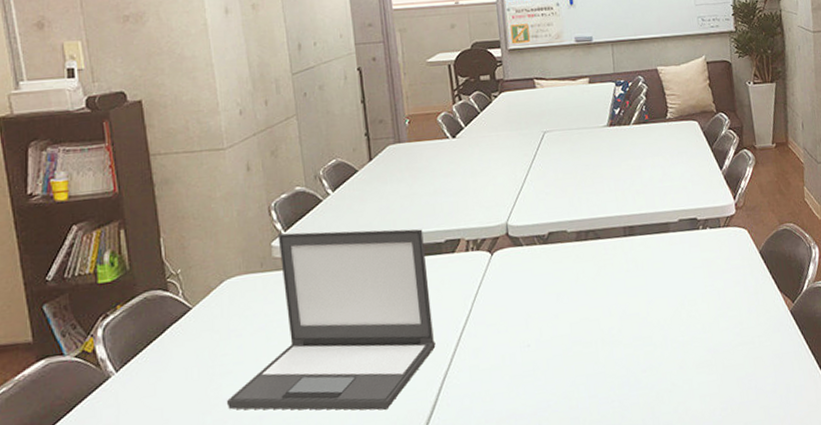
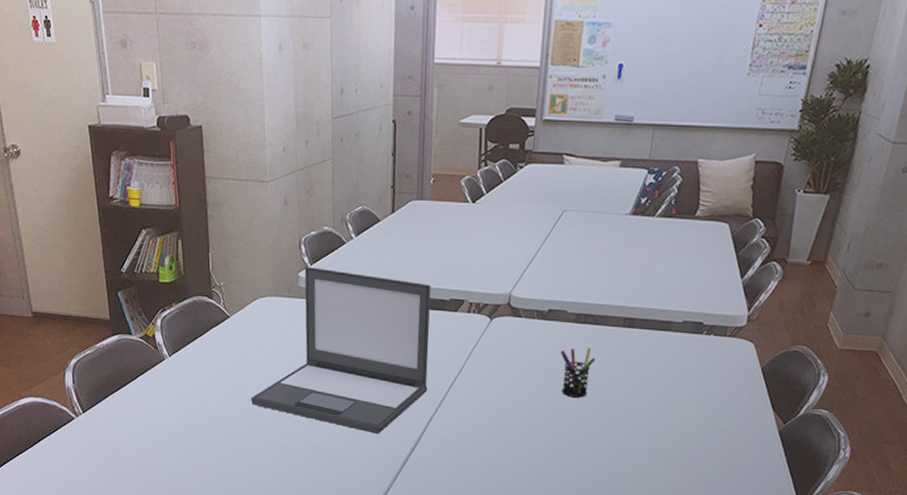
pen holder: none [568,263,605,320] -> present [560,347,596,398]

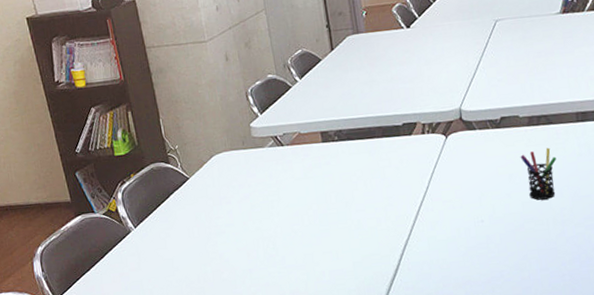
laptop: present [251,266,431,434] -> none [222,113,397,271]

